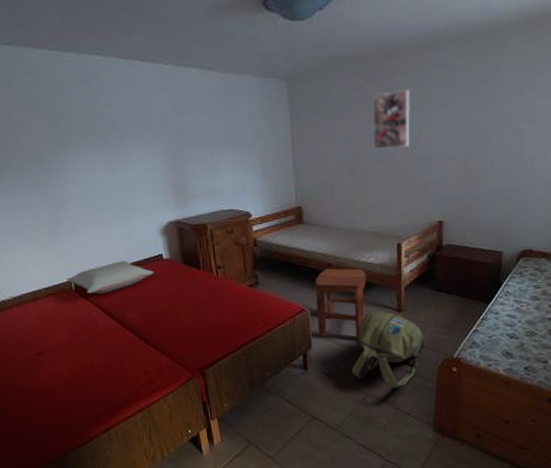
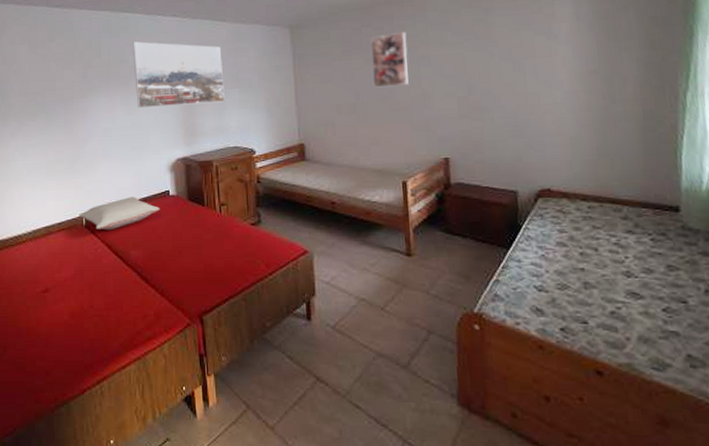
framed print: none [107,91,217,169] -> present [133,41,225,109]
stool: present [315,268,367,340] -> none [318,207,372,288]
backpack: present [351,310,426,388] -> none [359,254,442,347]

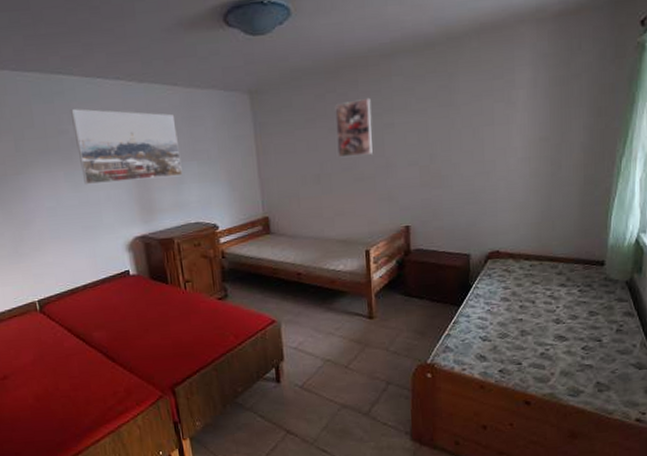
pillow: present [79,197,160,230] -> none [30,278,121,314]

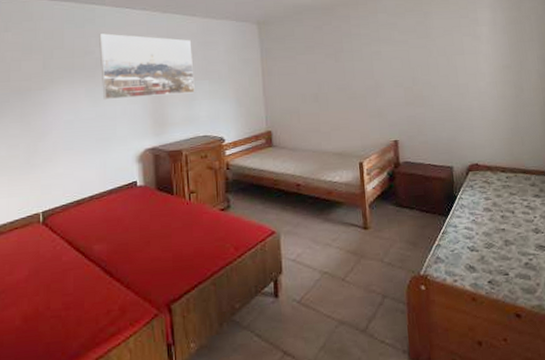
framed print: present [334,97,373,158] -> none [329,30,363,80]

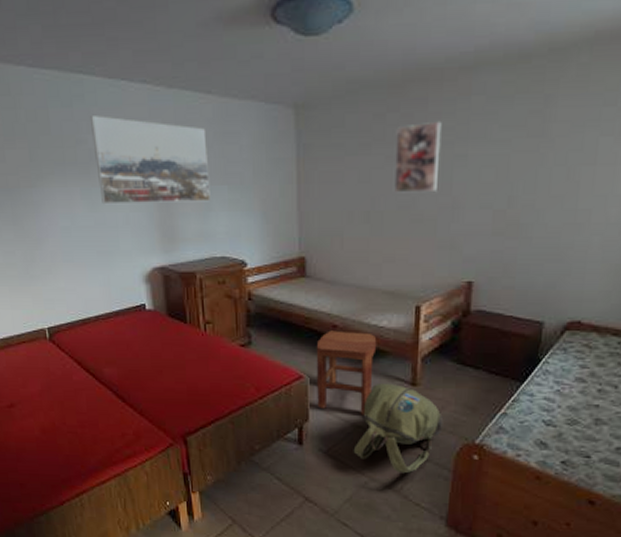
stool: none [284,188,333,262] -> present [316,330,377,416]
backpack: none [322,229,394,313] -> present [353,382,444,474]
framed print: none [329,30,363,80] -> present [394,120,442,193]

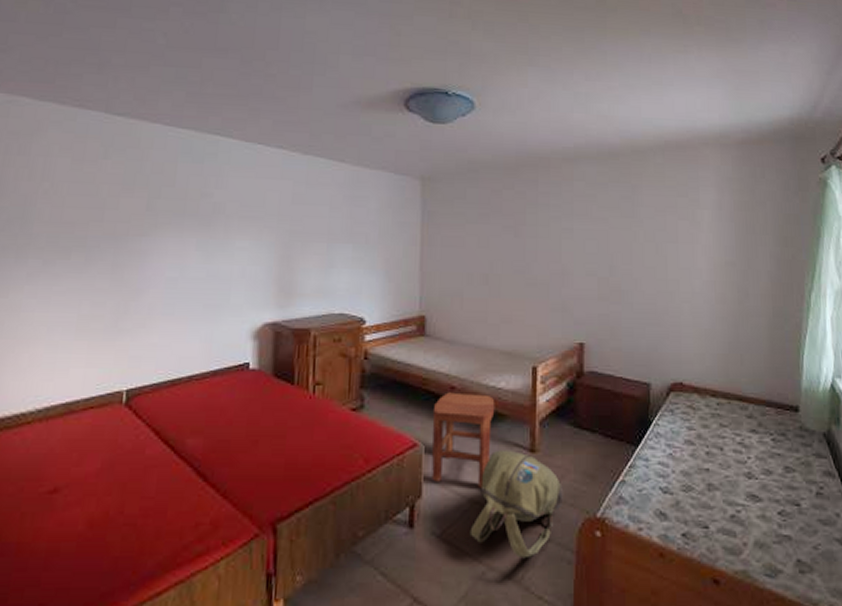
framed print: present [91,116,211,205] -> none [218,173,336,259]
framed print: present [394,120,442,193] -> none [509,199,550,259]

